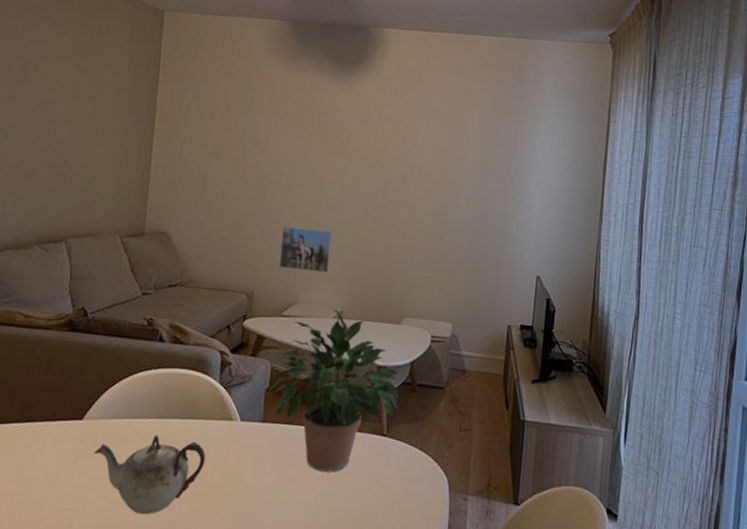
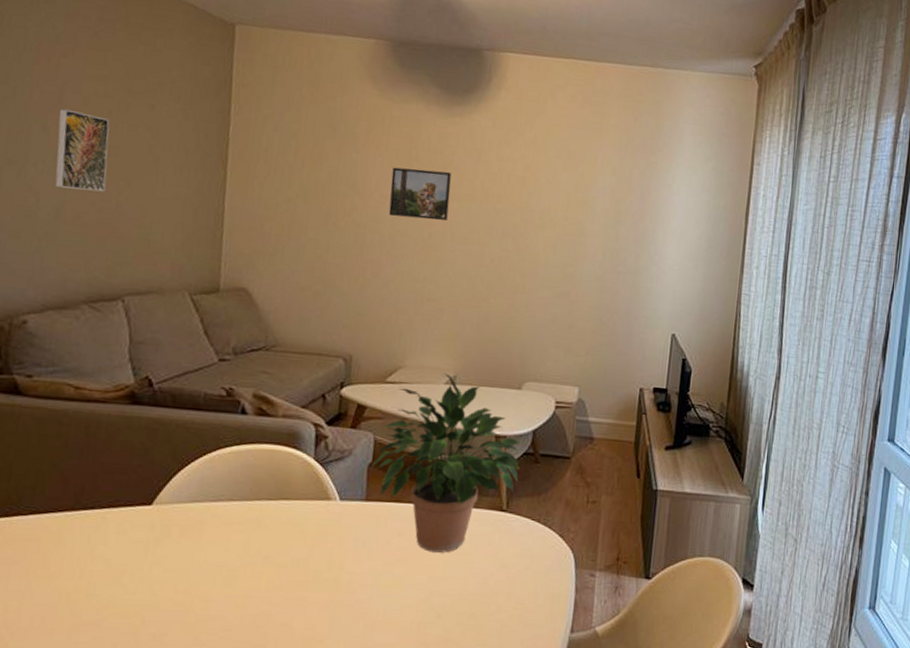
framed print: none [16,82,62,151] -> present [54,108,110,192]
teapot: present [94,434,206,515] -> none [167,519,300,608]
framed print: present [278,225,333,273] -> none [380,280,443,334]
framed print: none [287,128,341,174] -> present [388,167,451,221]

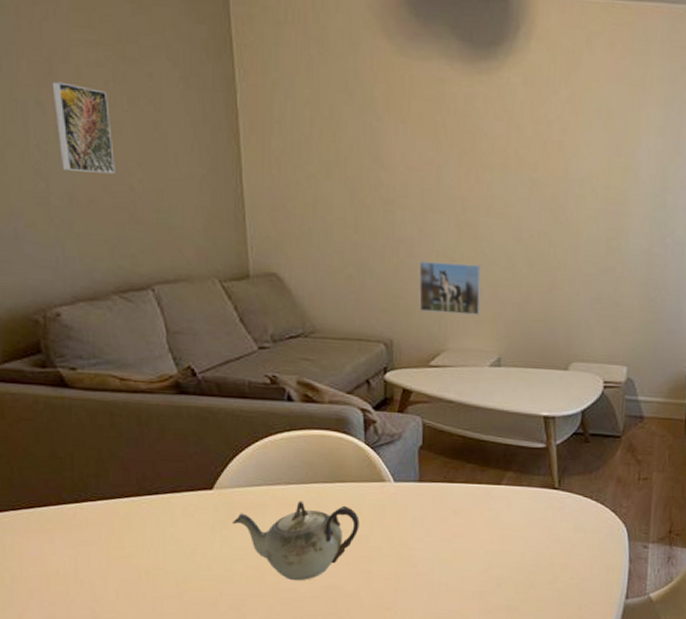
teapot: none [167,519,300,608] -> present [232,501,360,581]
potted plant: present [371,372,522,553] -> none [422,354,571,529]
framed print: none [380,280,443,334] -> present [418,260,482,315]
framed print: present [388,167,451,221] -> none [417,135,482,194]

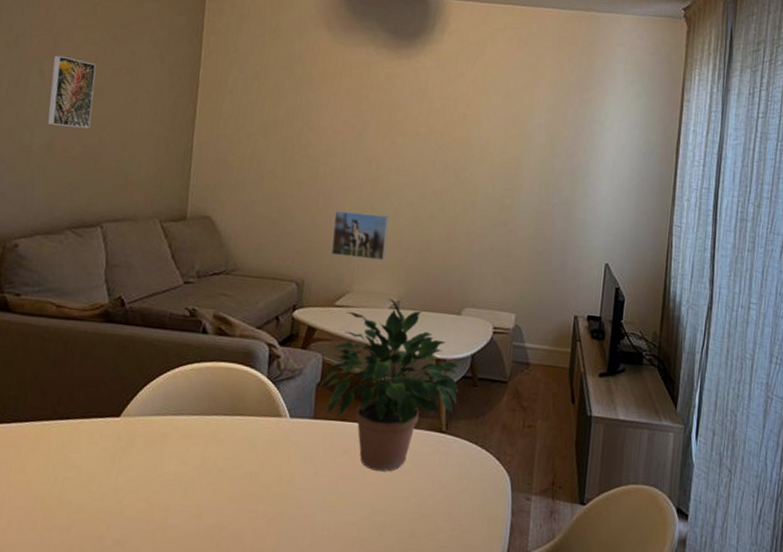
teapot: present [232,501,360,581] -> none [132,432,253,518]
potted plant: none [422,354,571,529] -> present [319,297,461,472]

